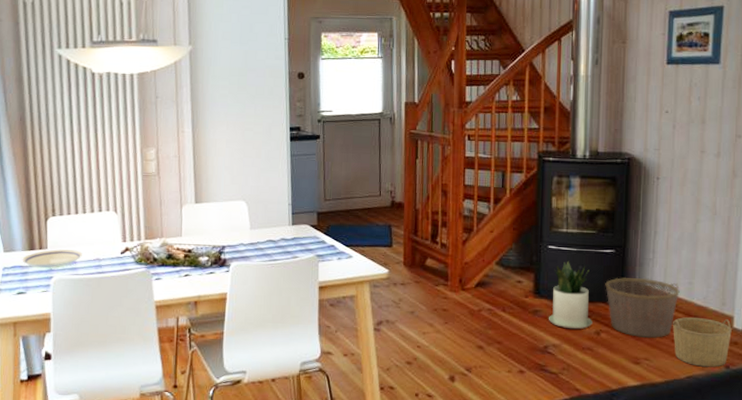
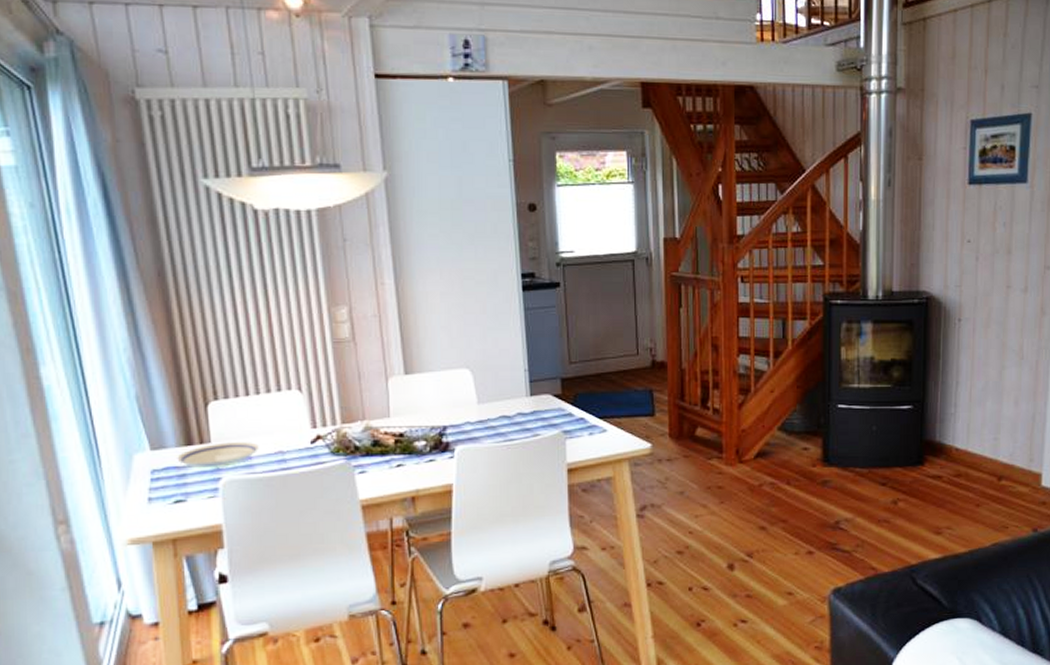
planter: present [549,261,593,330] -> none [840,422,889,500]
basket: present [605,277,680,339] -> none [902,435,984,505]
basket: present [672,317,732,368] -> none [976,477,1040,532]

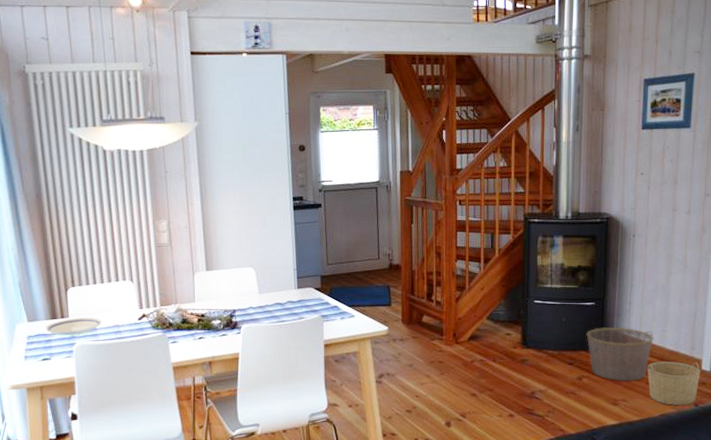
basket: none [902,435,984,505] -> present [586,327,654,382]
basket: none [976,477,1040,532] -> present [647,362,700,406]

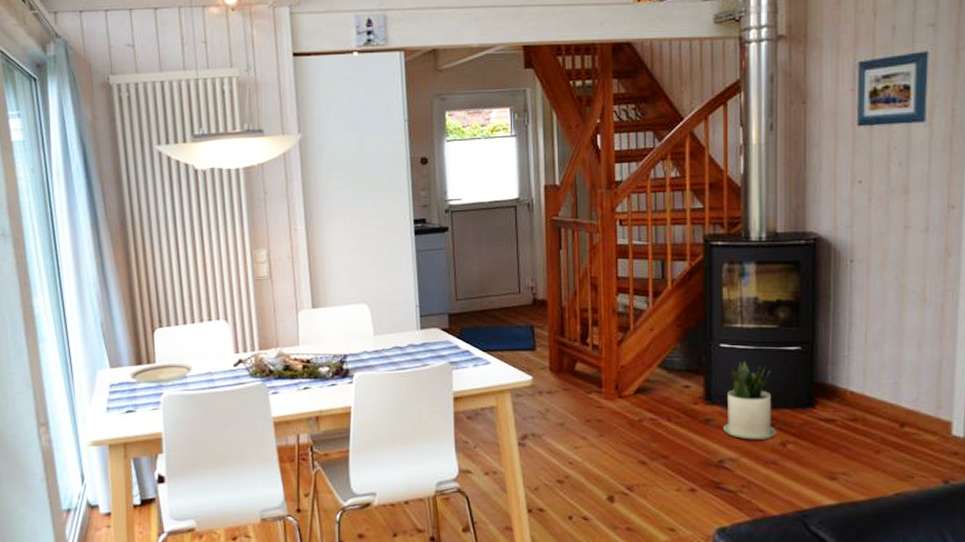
planter: none [535,314,575,376] -> present [723,361,777,441]
basket: present [586,327,654,382] -> none [790,378,883,450]
basket: present [647,362,700,406] -> none [875,424,950,483]

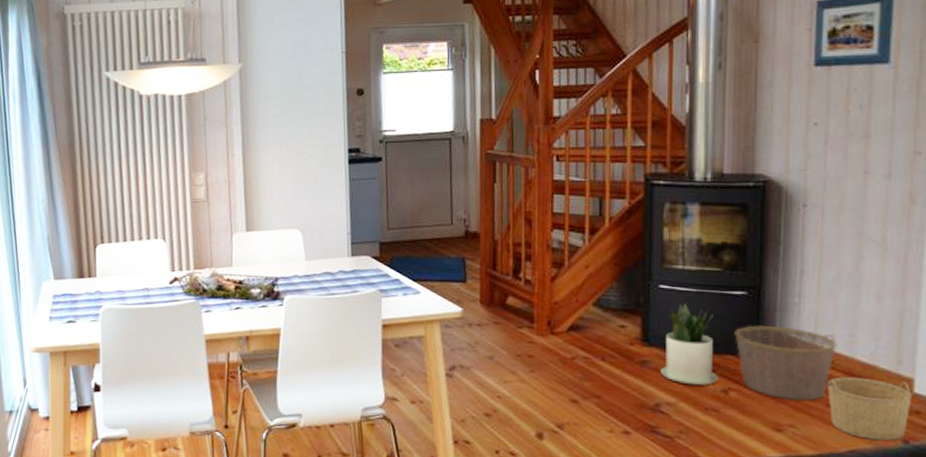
plate: present [129,363,193,385] -> none [72,277,131,298]
basket: none [790,378,883,450] -> present [734,325,837,401]
basket: none [875,424,950,483] -> present [826,377,912,442]

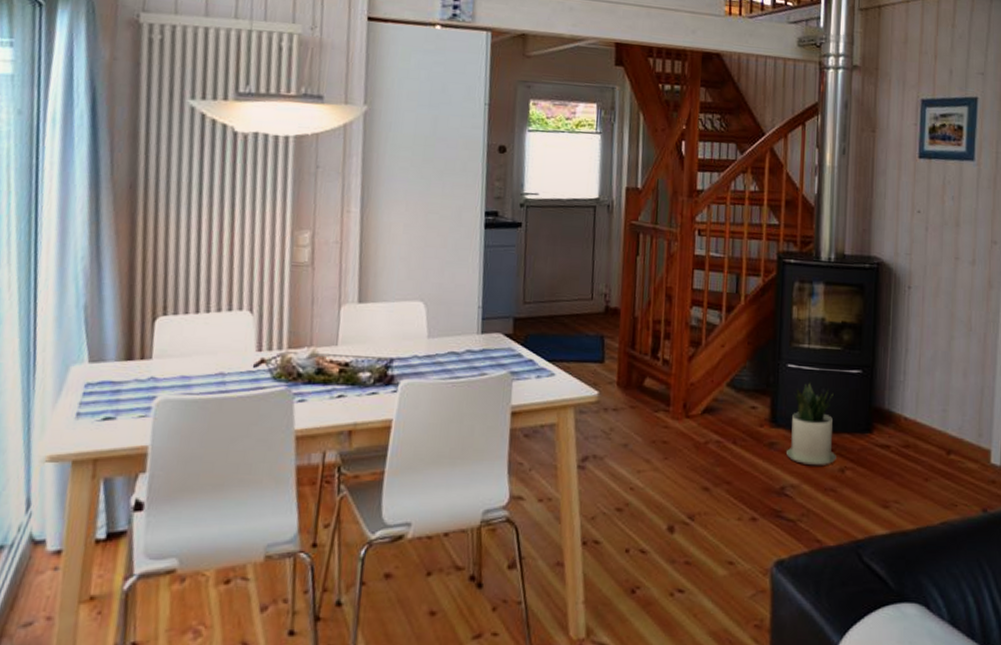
basket: present [734,325,837,401] -> none [851,403,933,477]
basket: present [826,377,912,442] -> none [924,451,989,511]

